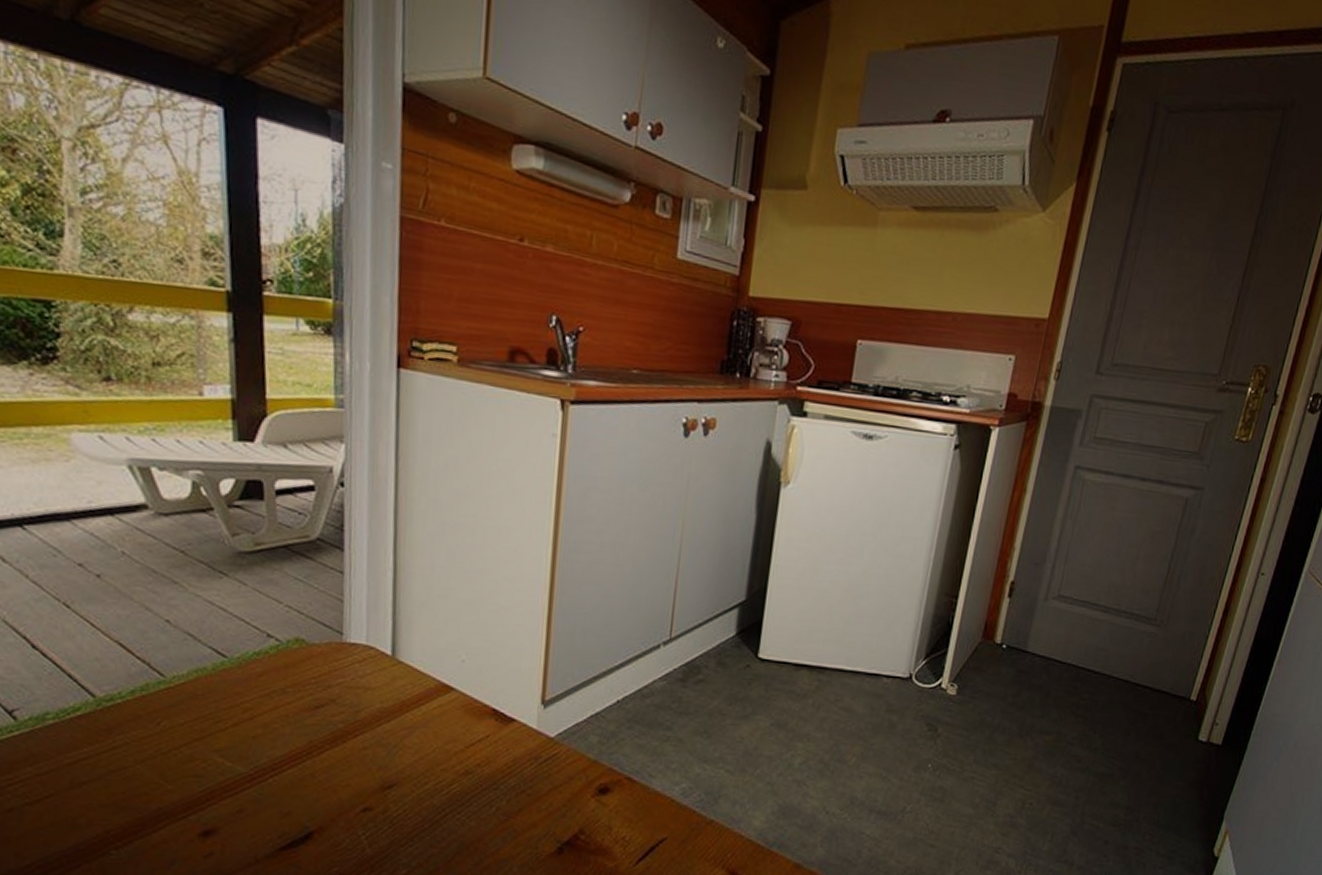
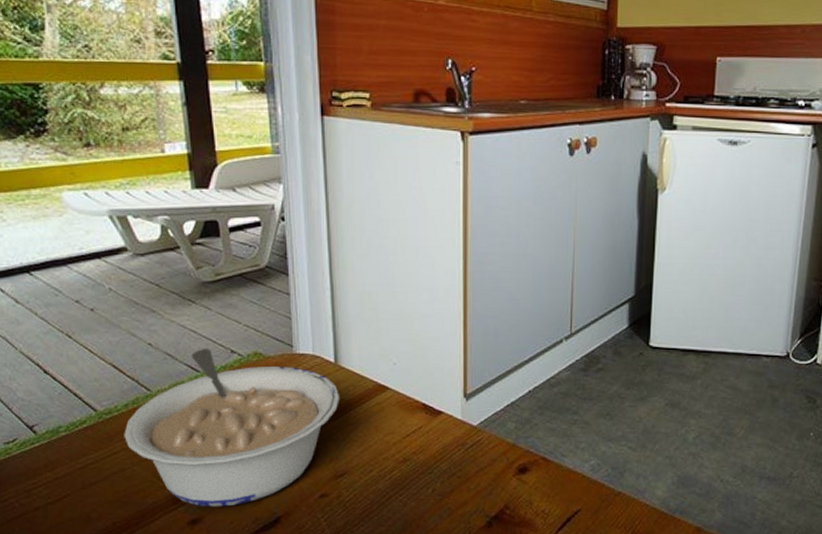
legume: none [127,629,396,818] -> present [124,348,341,507]

